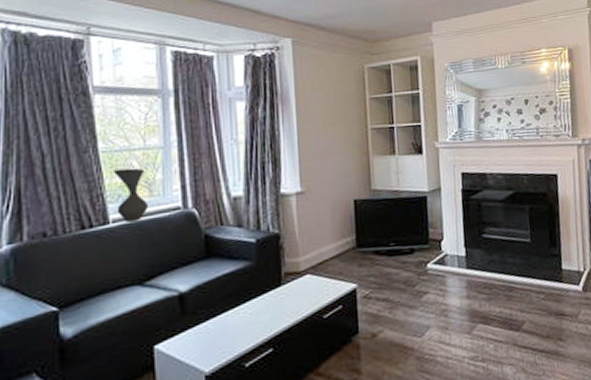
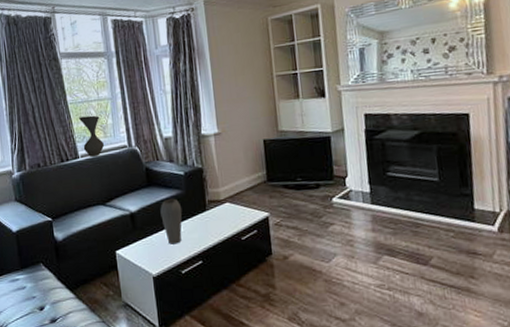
vase: none [221,272,251,331] -> present [160,198,183,245]

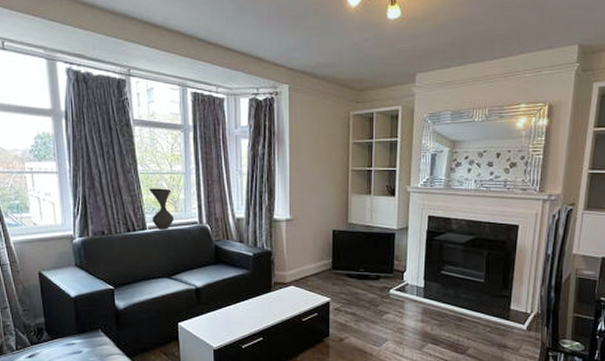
vase: present [160,198,183,245] -> none [226,277,248,321]

